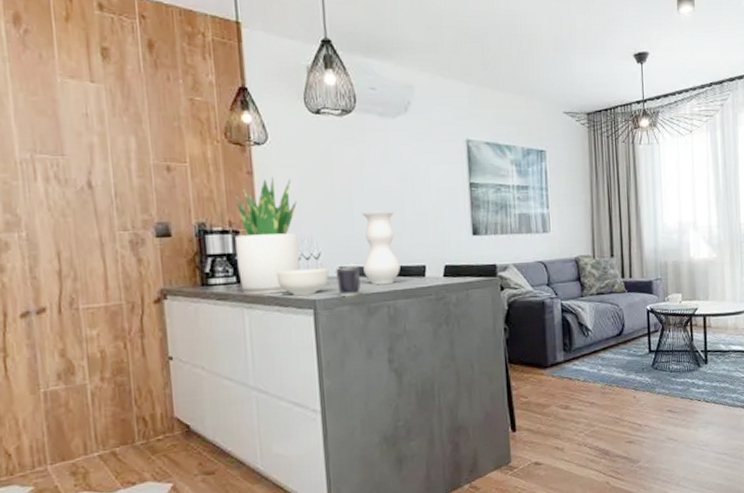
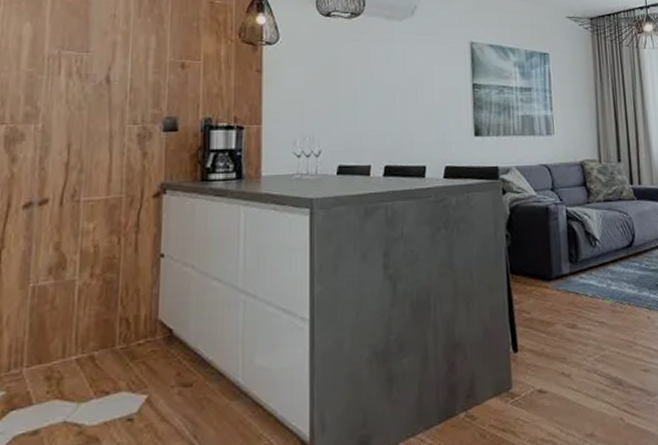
planter: present [234,177,300,296] -> none [239,75,301,192]
bowl: present [276,268,329,296] -> none [275,166,328,195]
mug: present [336,266,361,297] -> none [335,165,360,197]
vase: present [362,211,401,286] -> none [363,110,400,185]

